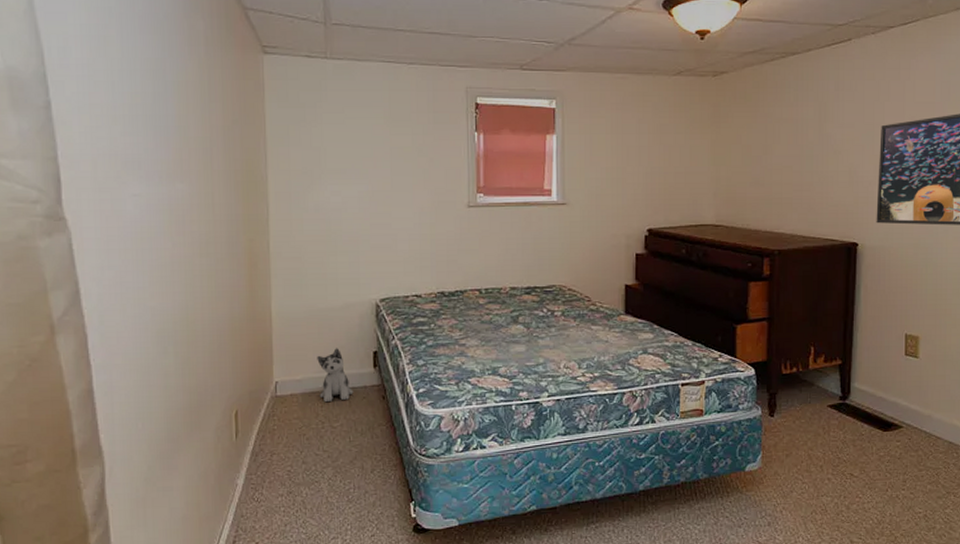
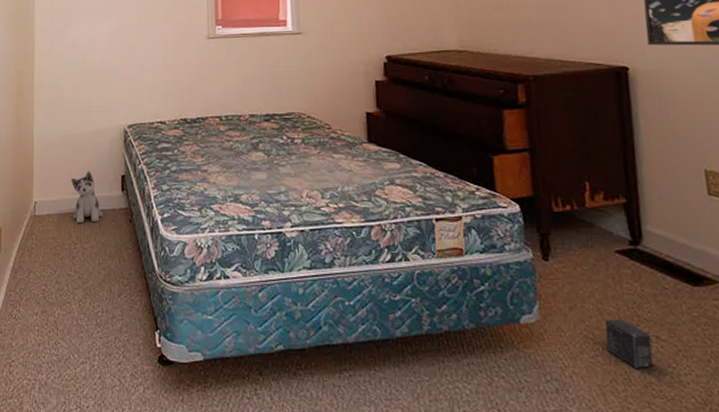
box: none [811,461,846,500] -> present [605,318,653,368]

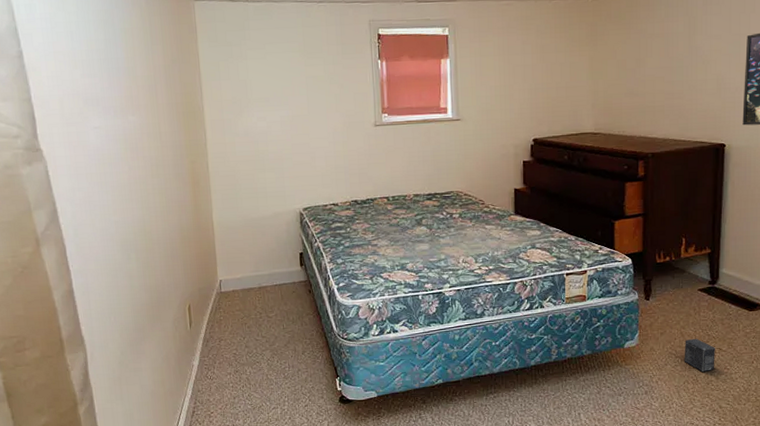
plush toy: present [71,171,103,223] -> none [253,251,285,296]

